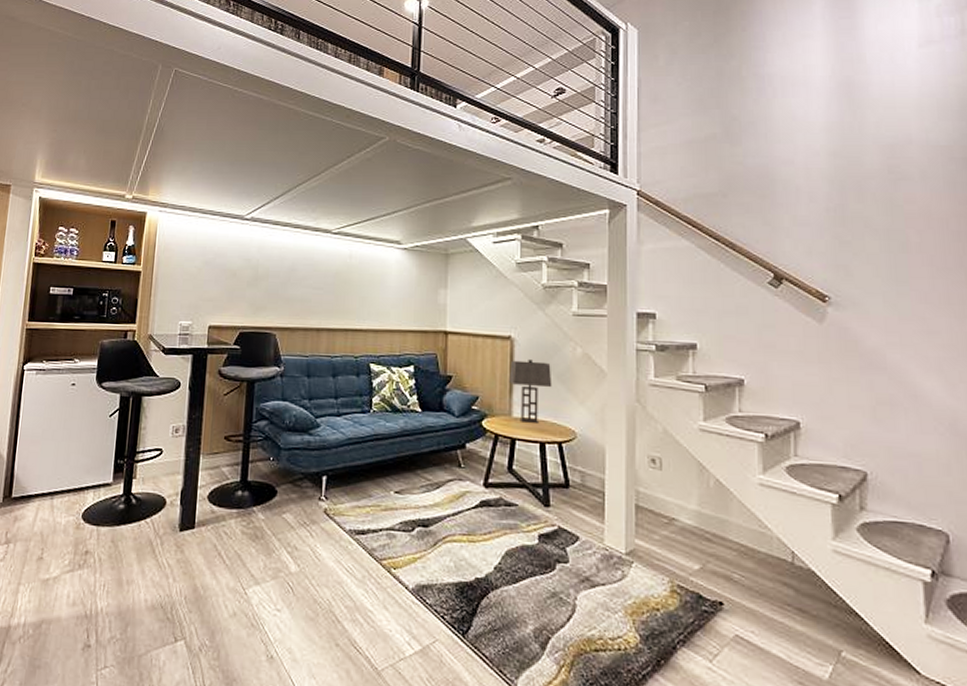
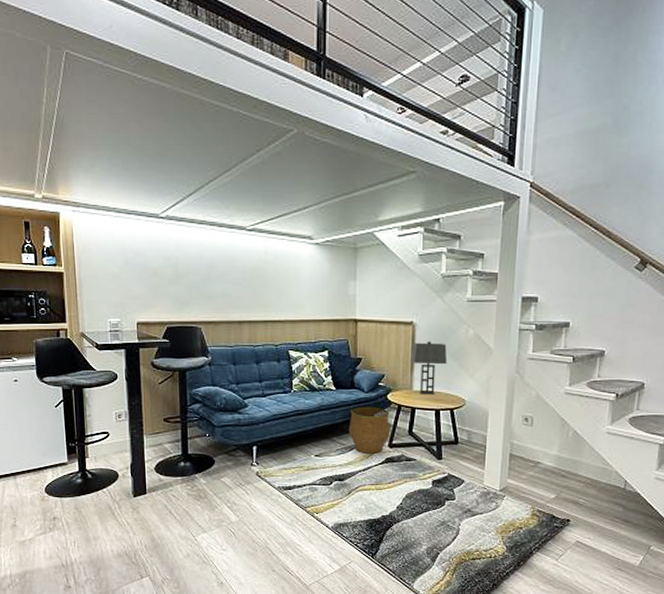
basket: none [435,433,486,495] -> present [349,406,391,455]

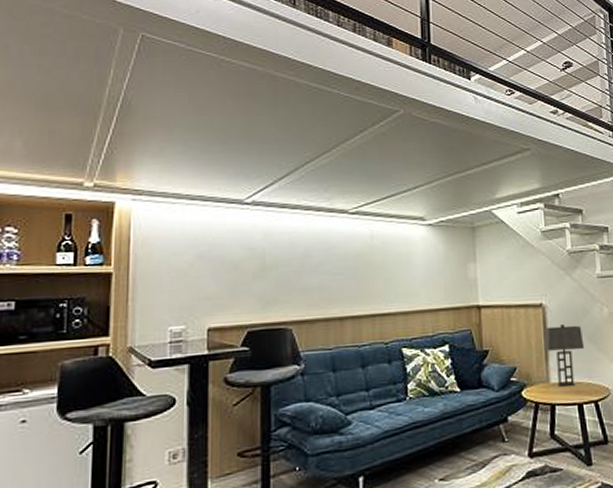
basket: present [349,406,391,455] -> none [479,407,530,470]

